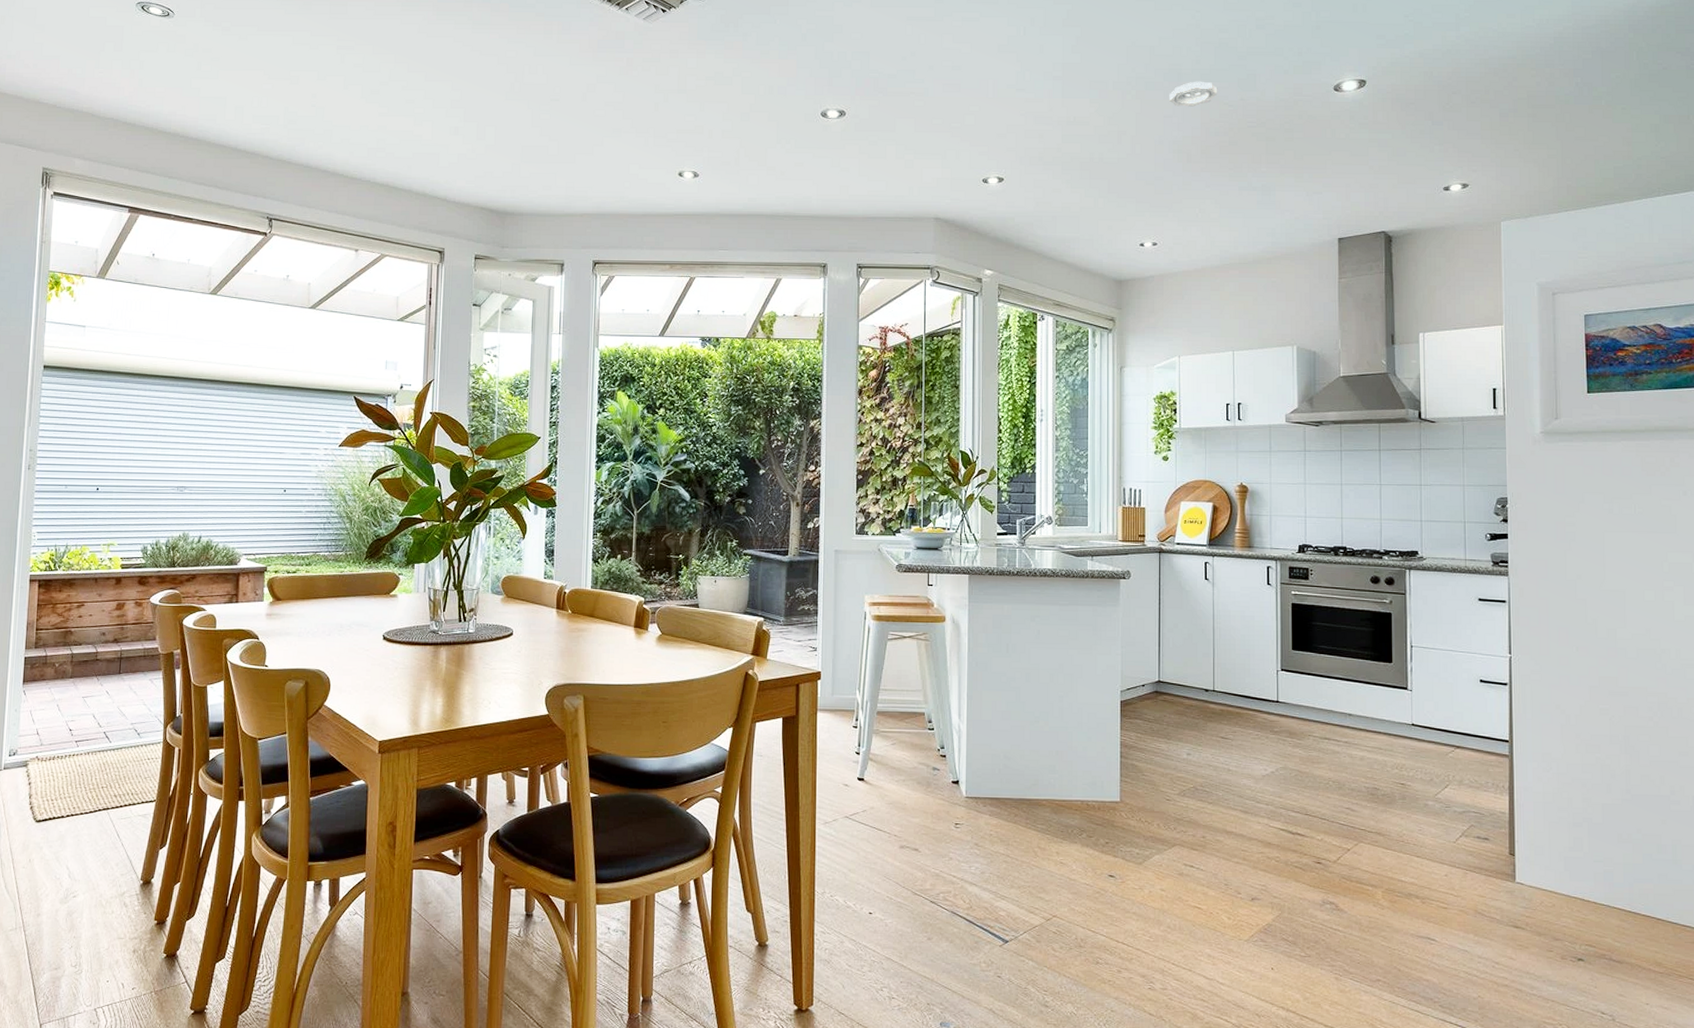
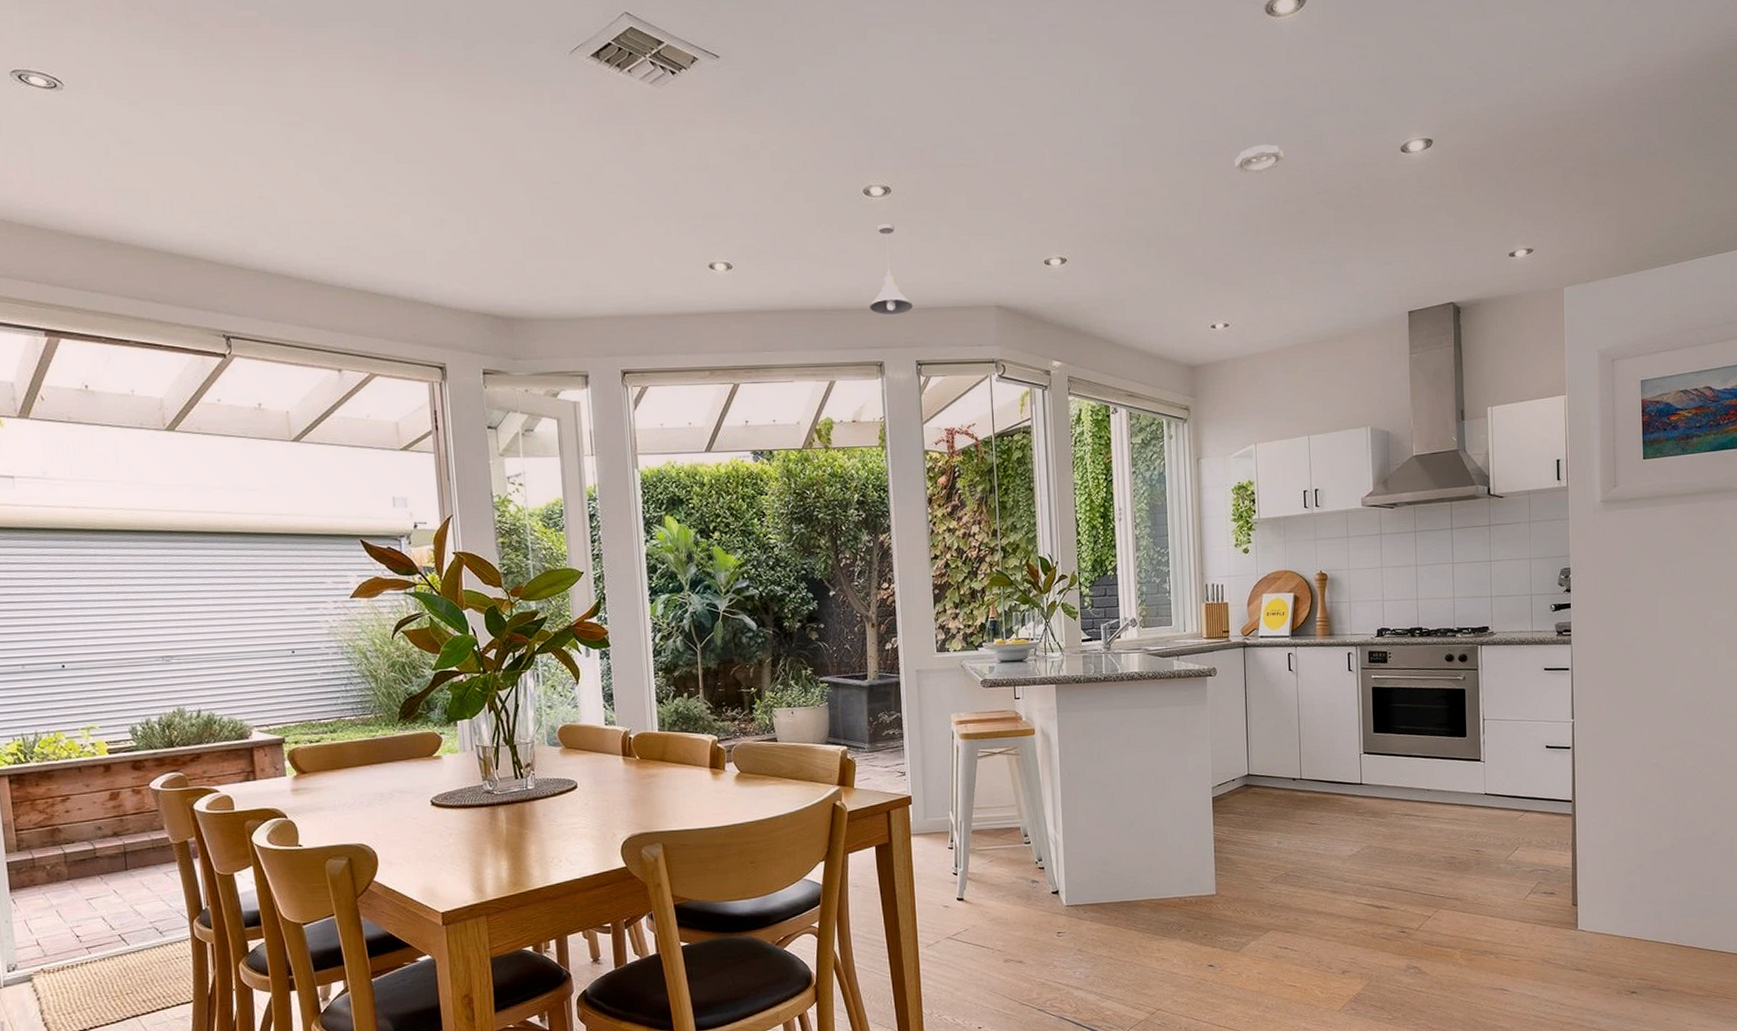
pendant light: none [817,141,858,222] -> present [869,223,913,314]

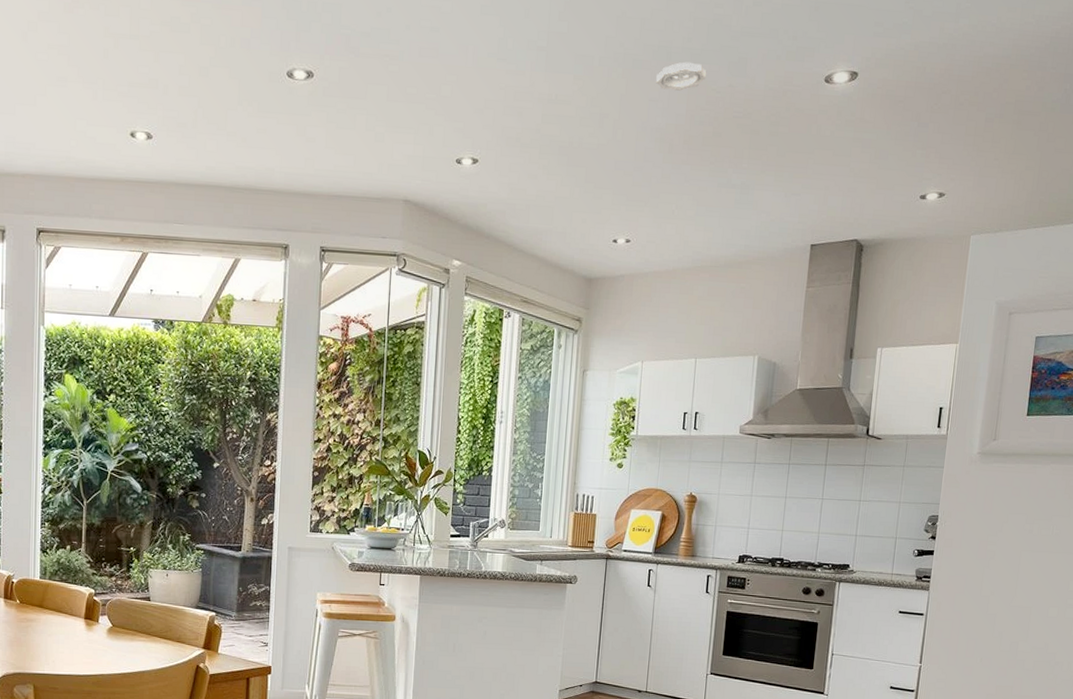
pendant light: present [869,223,913,314] -> none [280,107,323,199]

